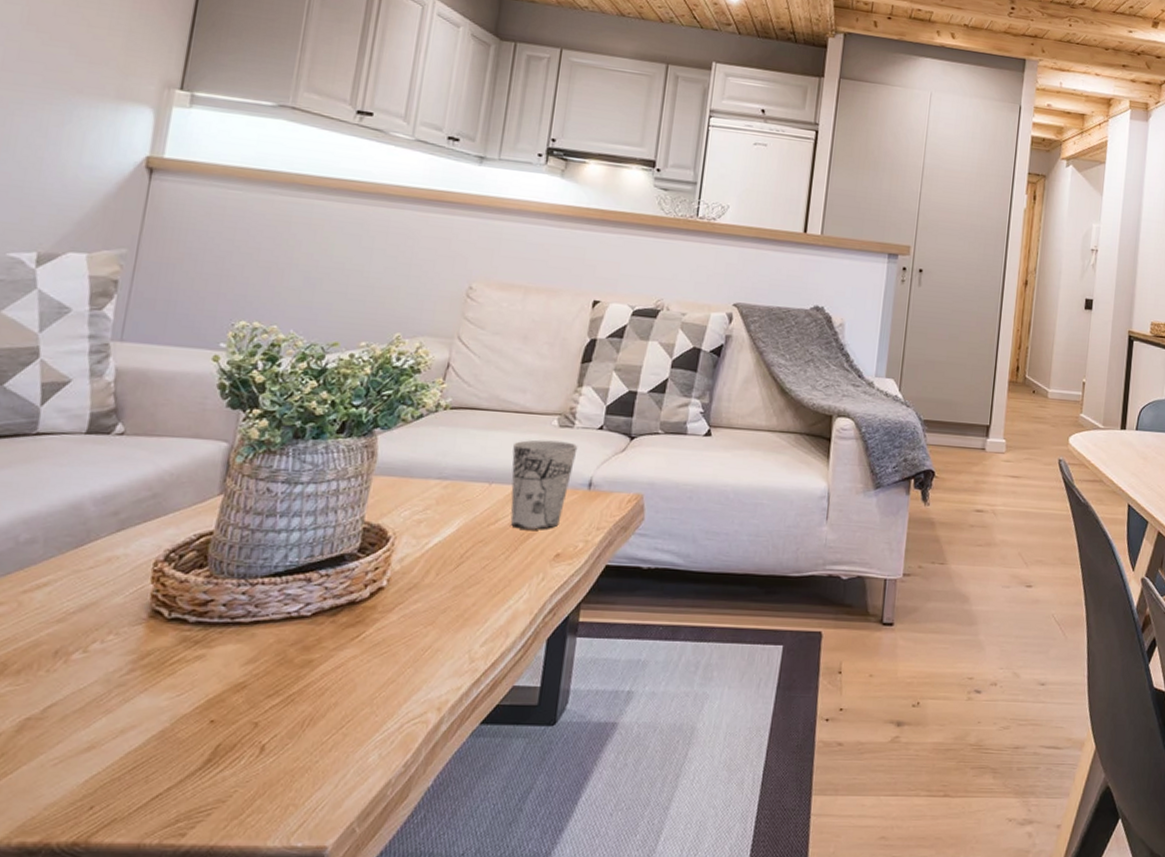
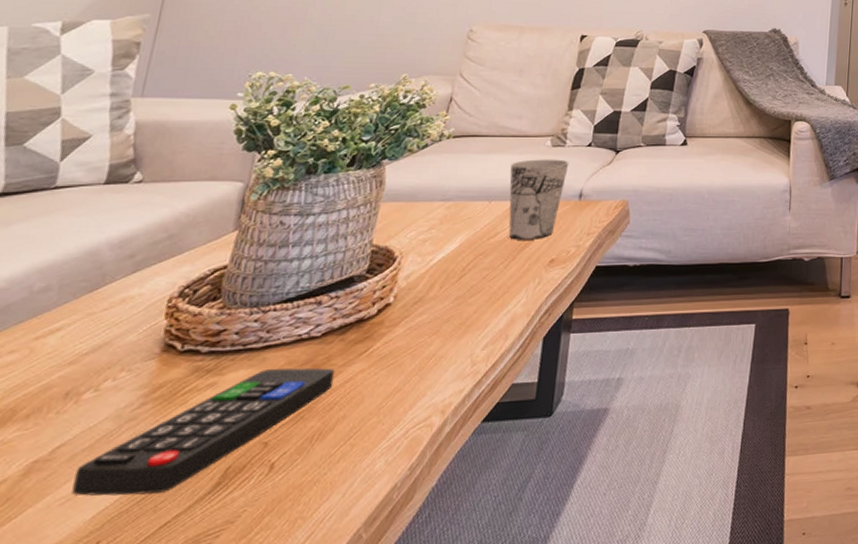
remote control: none [64,646,326,764] -> present [72,368,335,496]

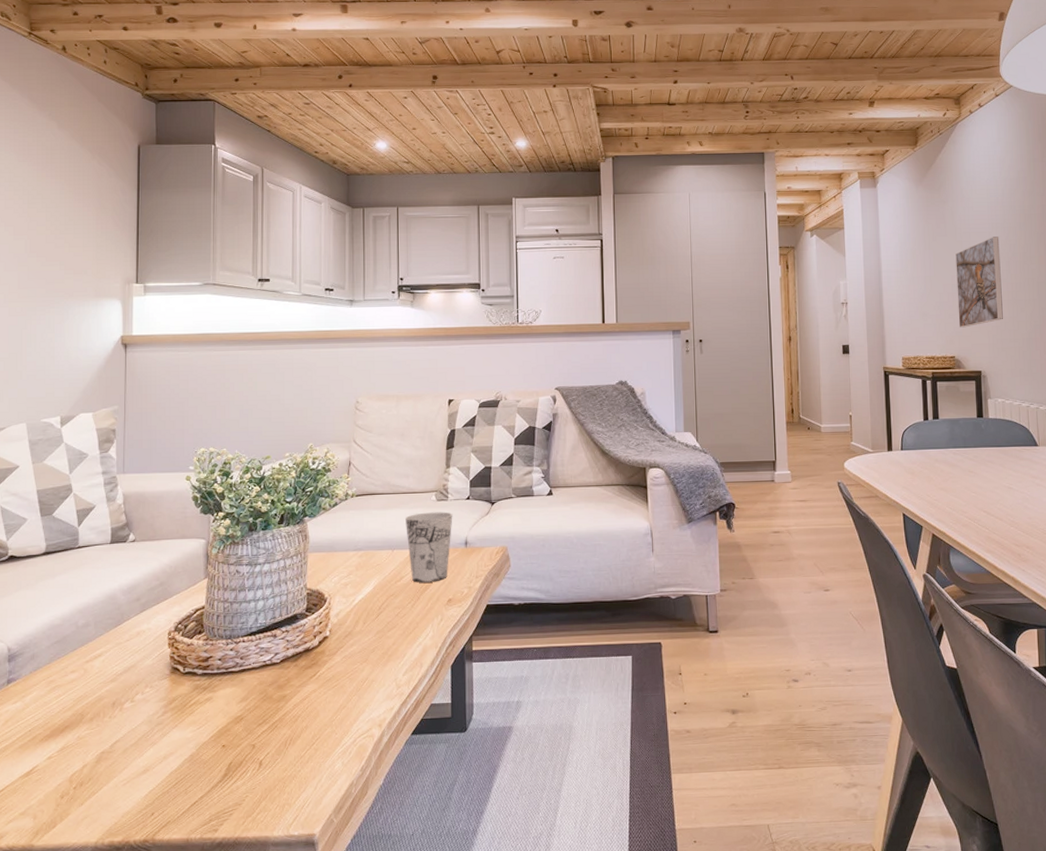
remote control: present [72,368,335,496] -> none [130,687,295,780]

